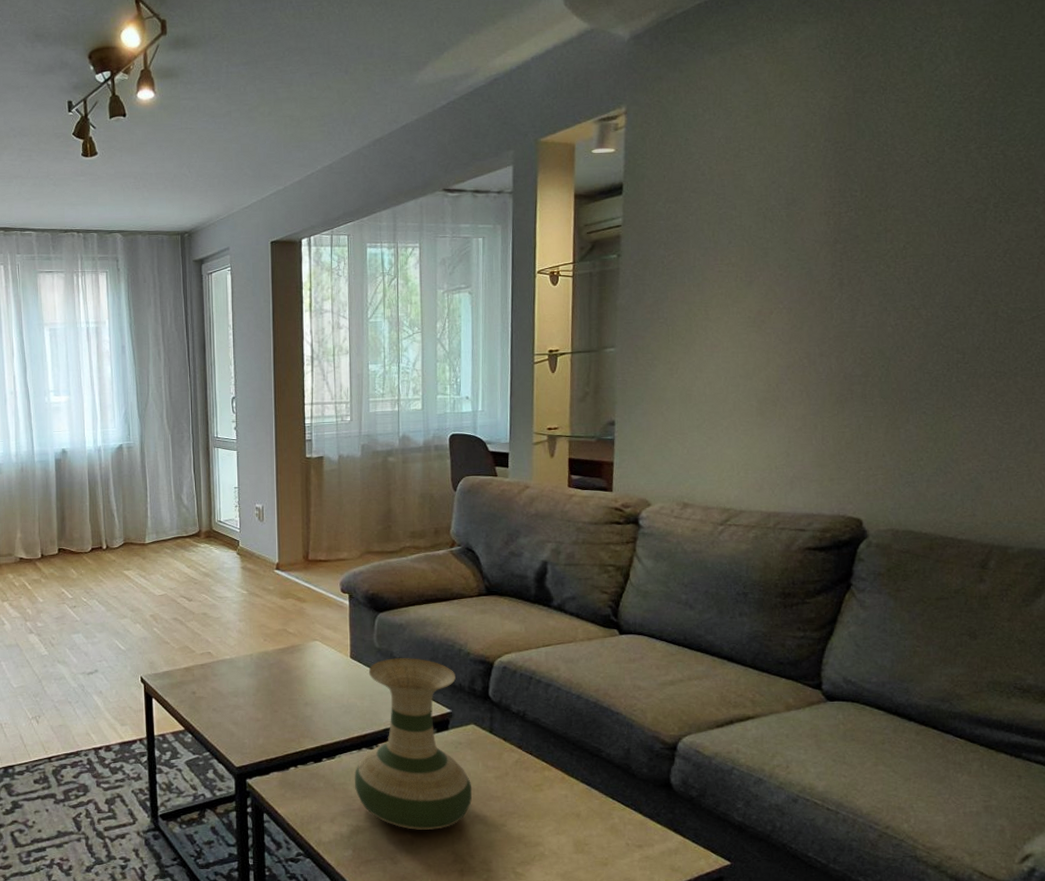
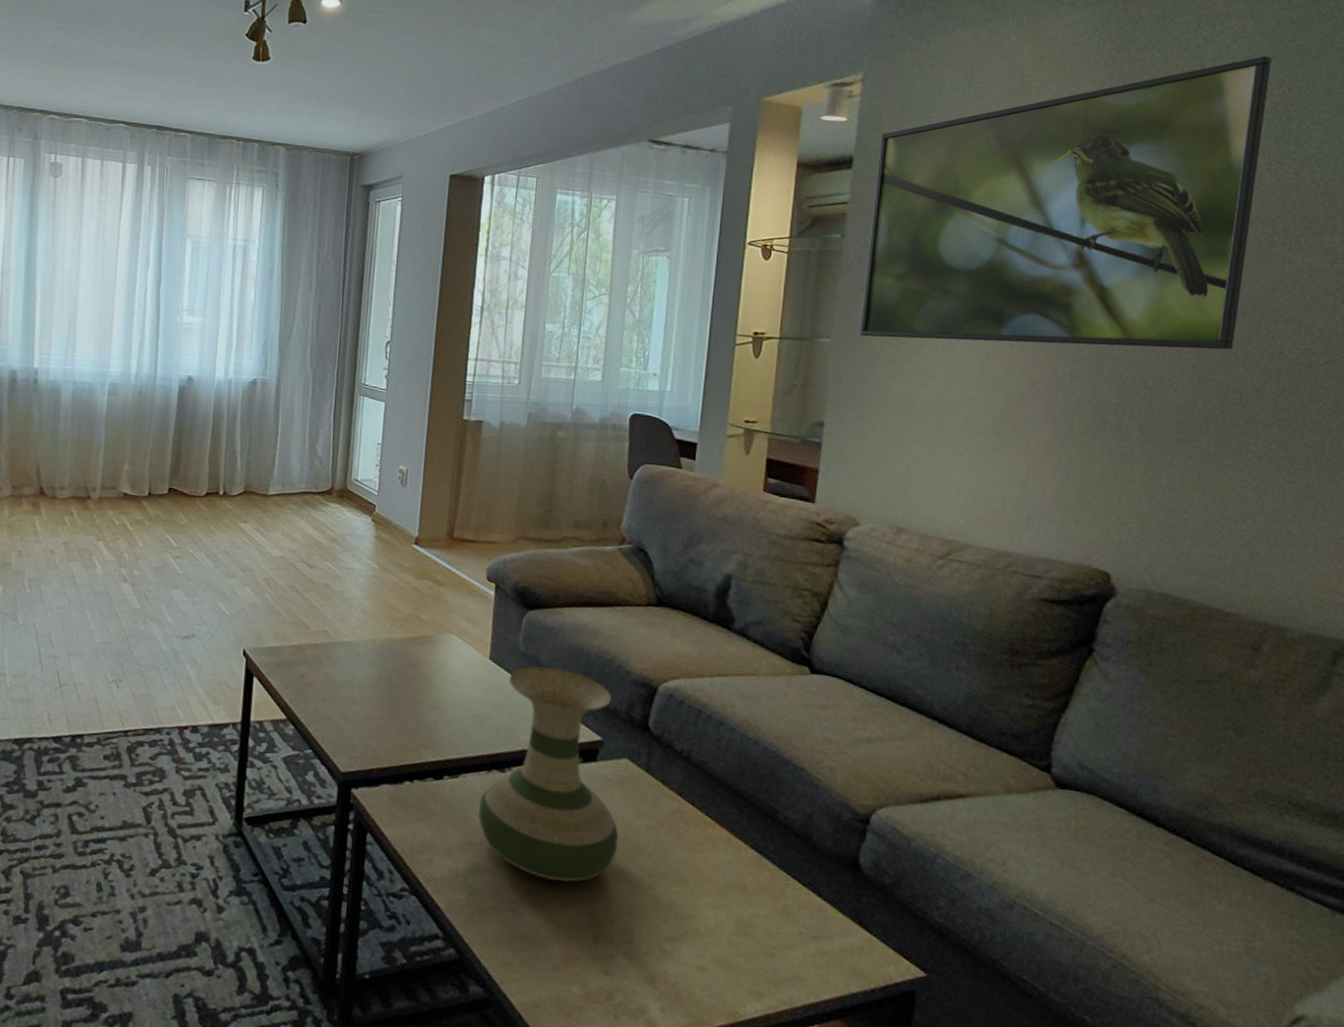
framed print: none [639,50,979,343] -> present [860,55,1271,350]

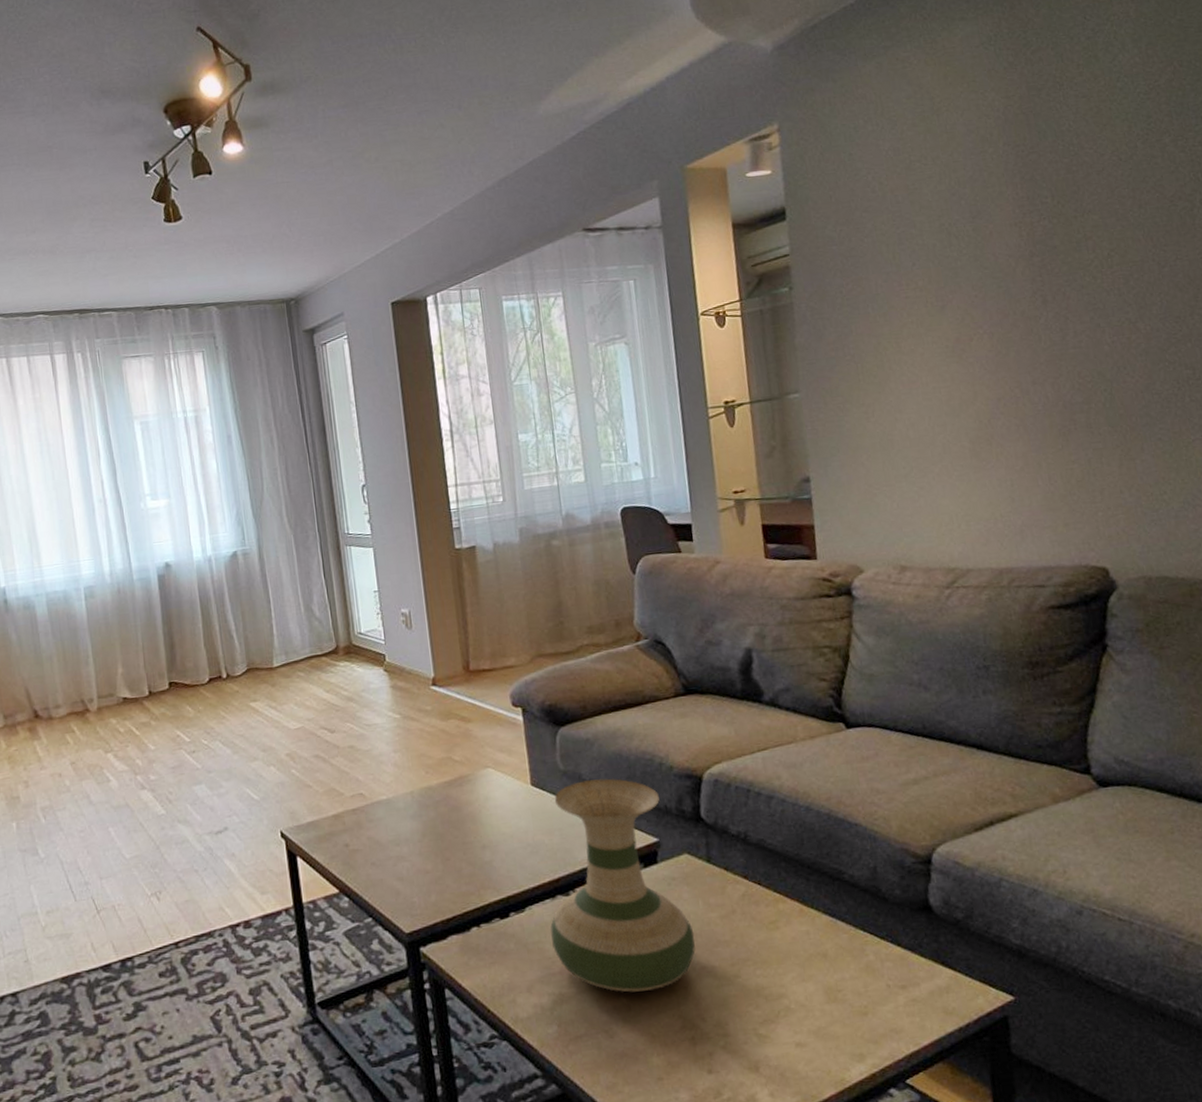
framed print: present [860,55,1271,350] -> none [807,36,1178,385]

